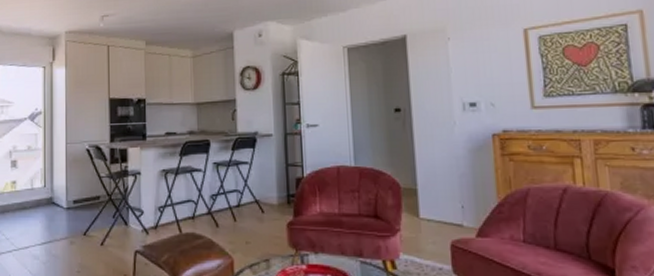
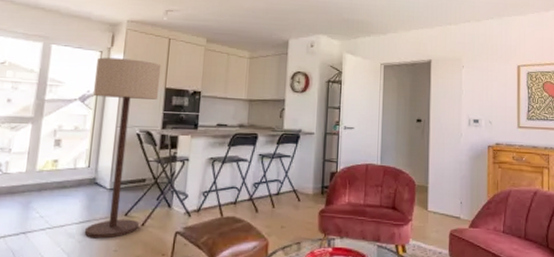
floor lamp: none [42,71,104,260] -> present [84,57,162,239]

